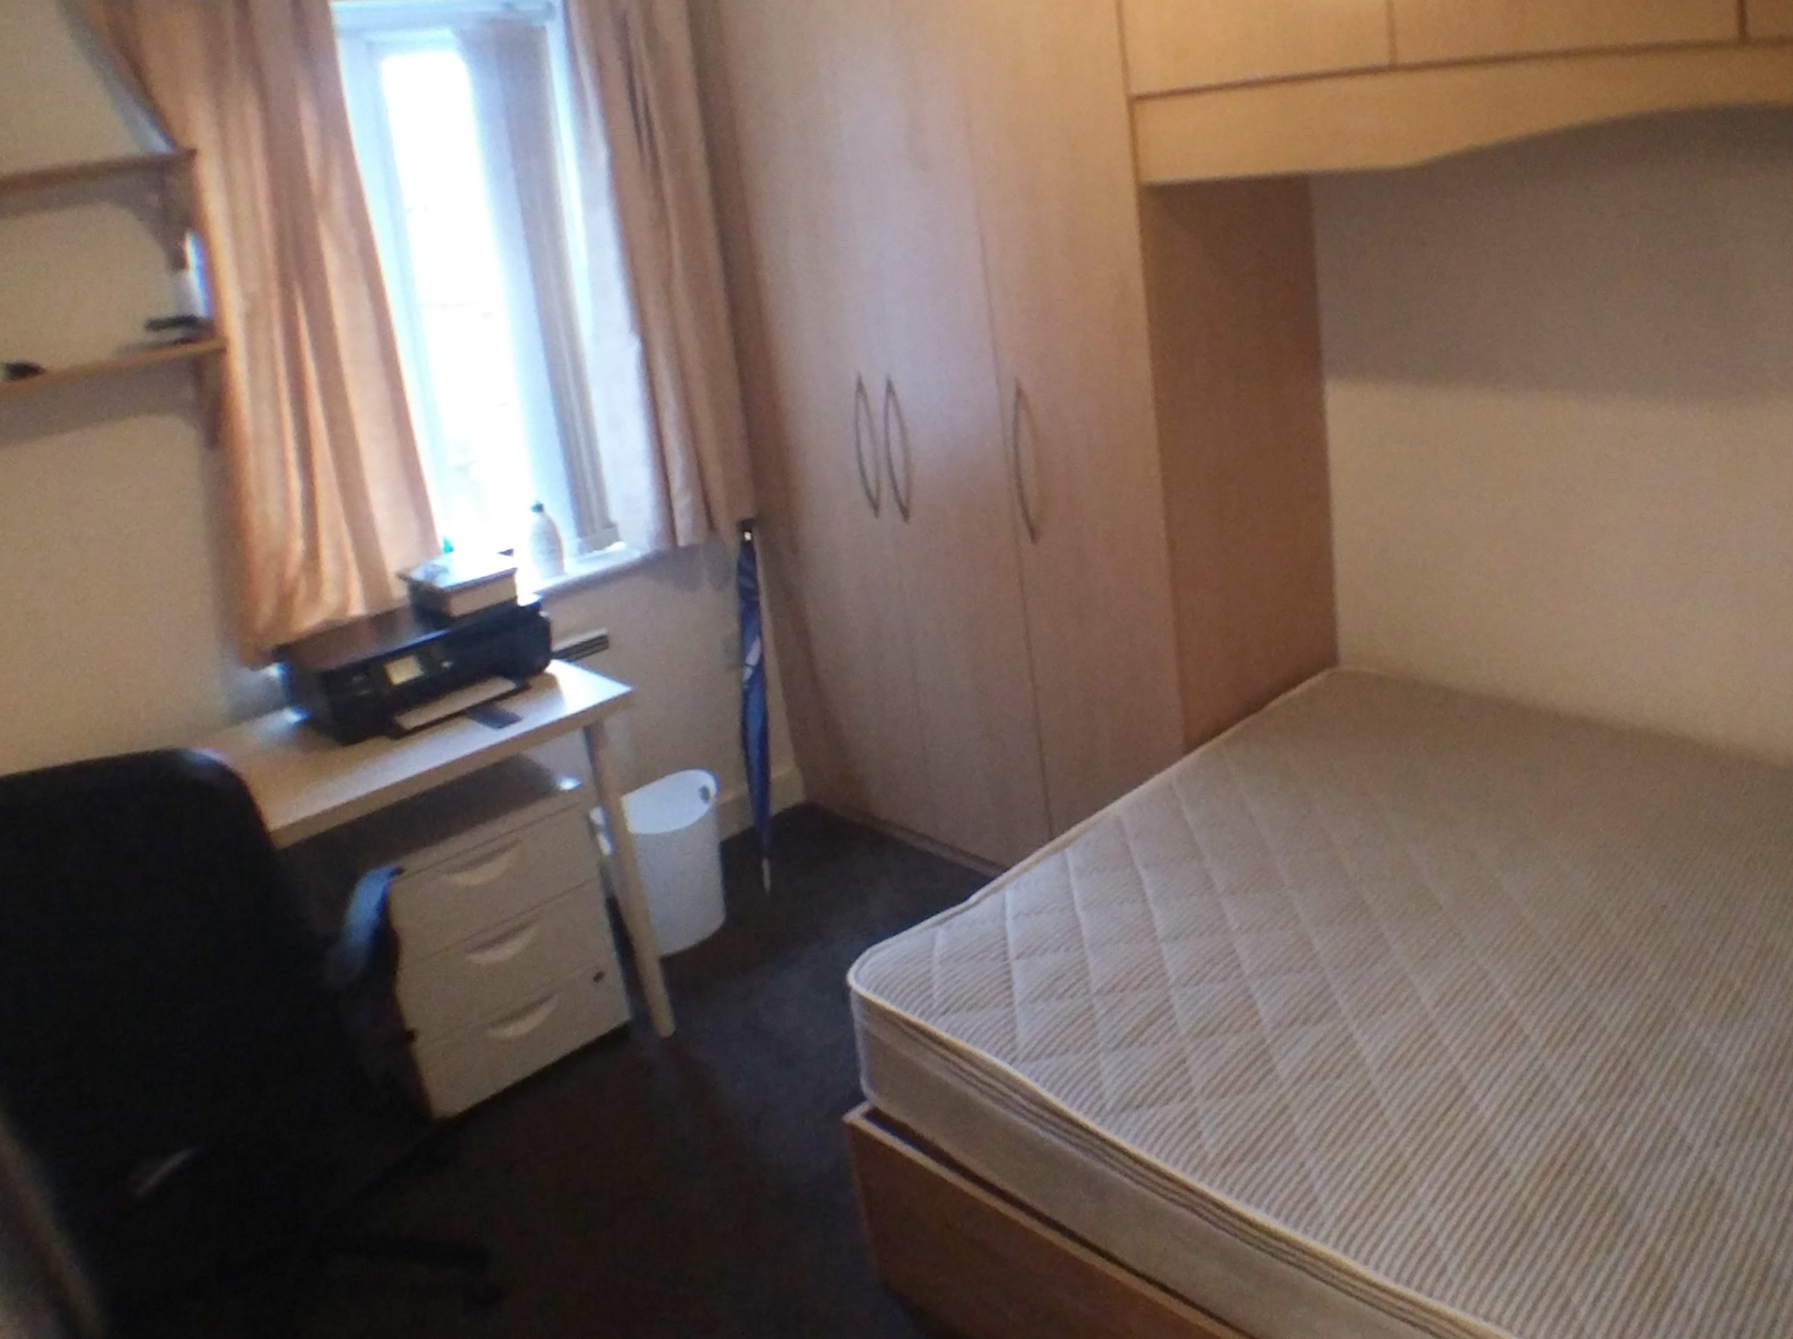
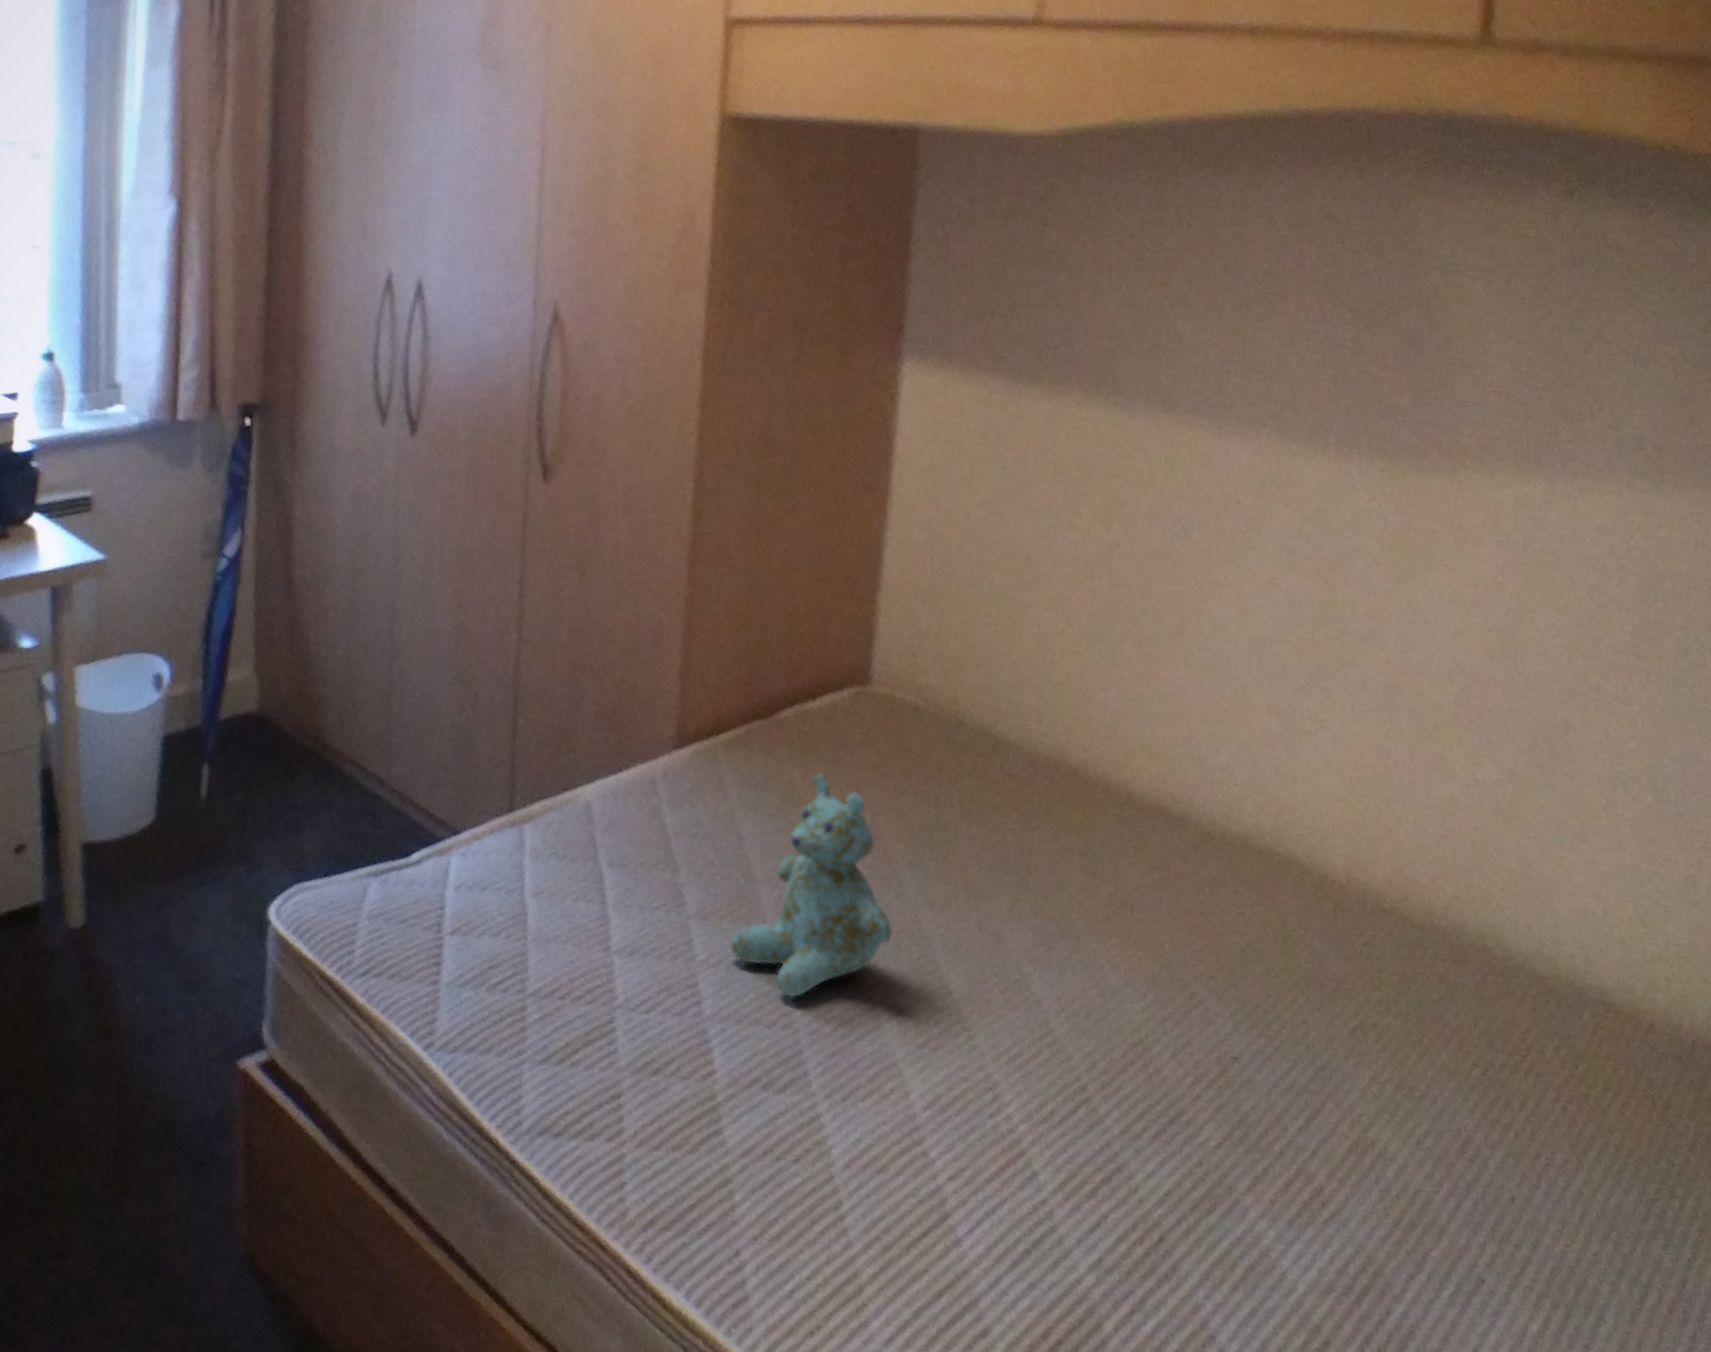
stuffed bear: none [1256,749,1389,944] -> present [729,772,894,998]

